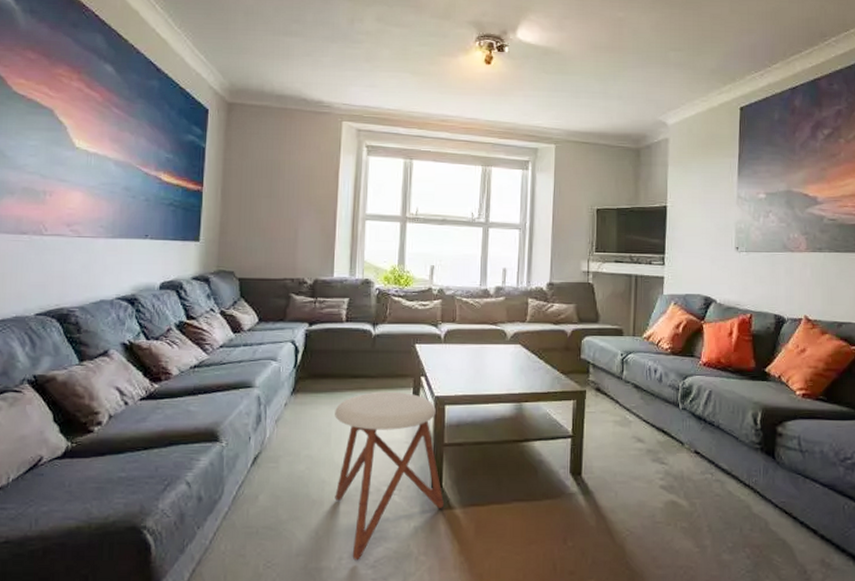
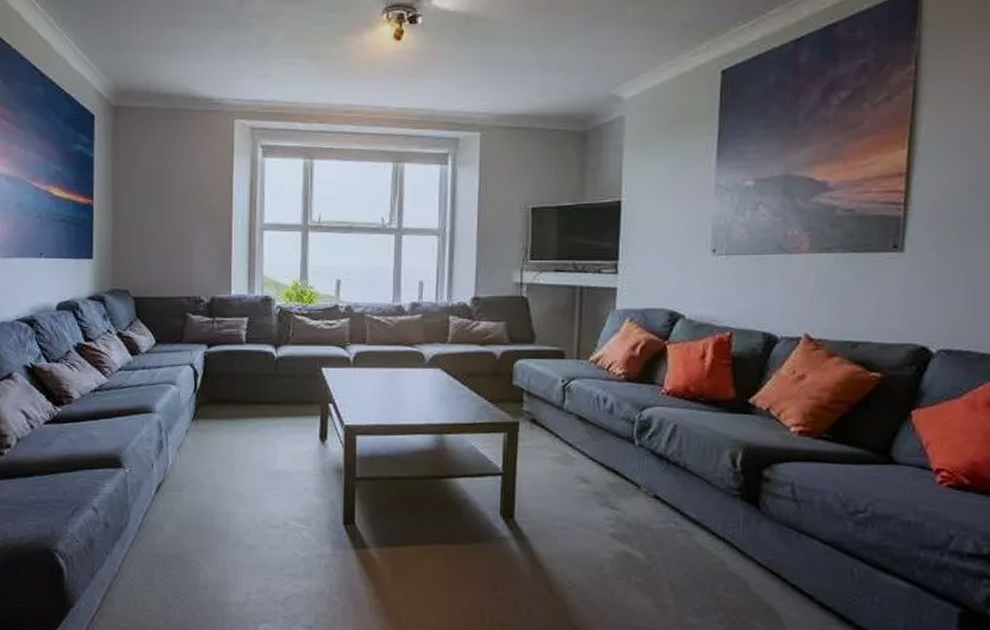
stool: present [335,391,444,560] -> none [238,419,357,596]

